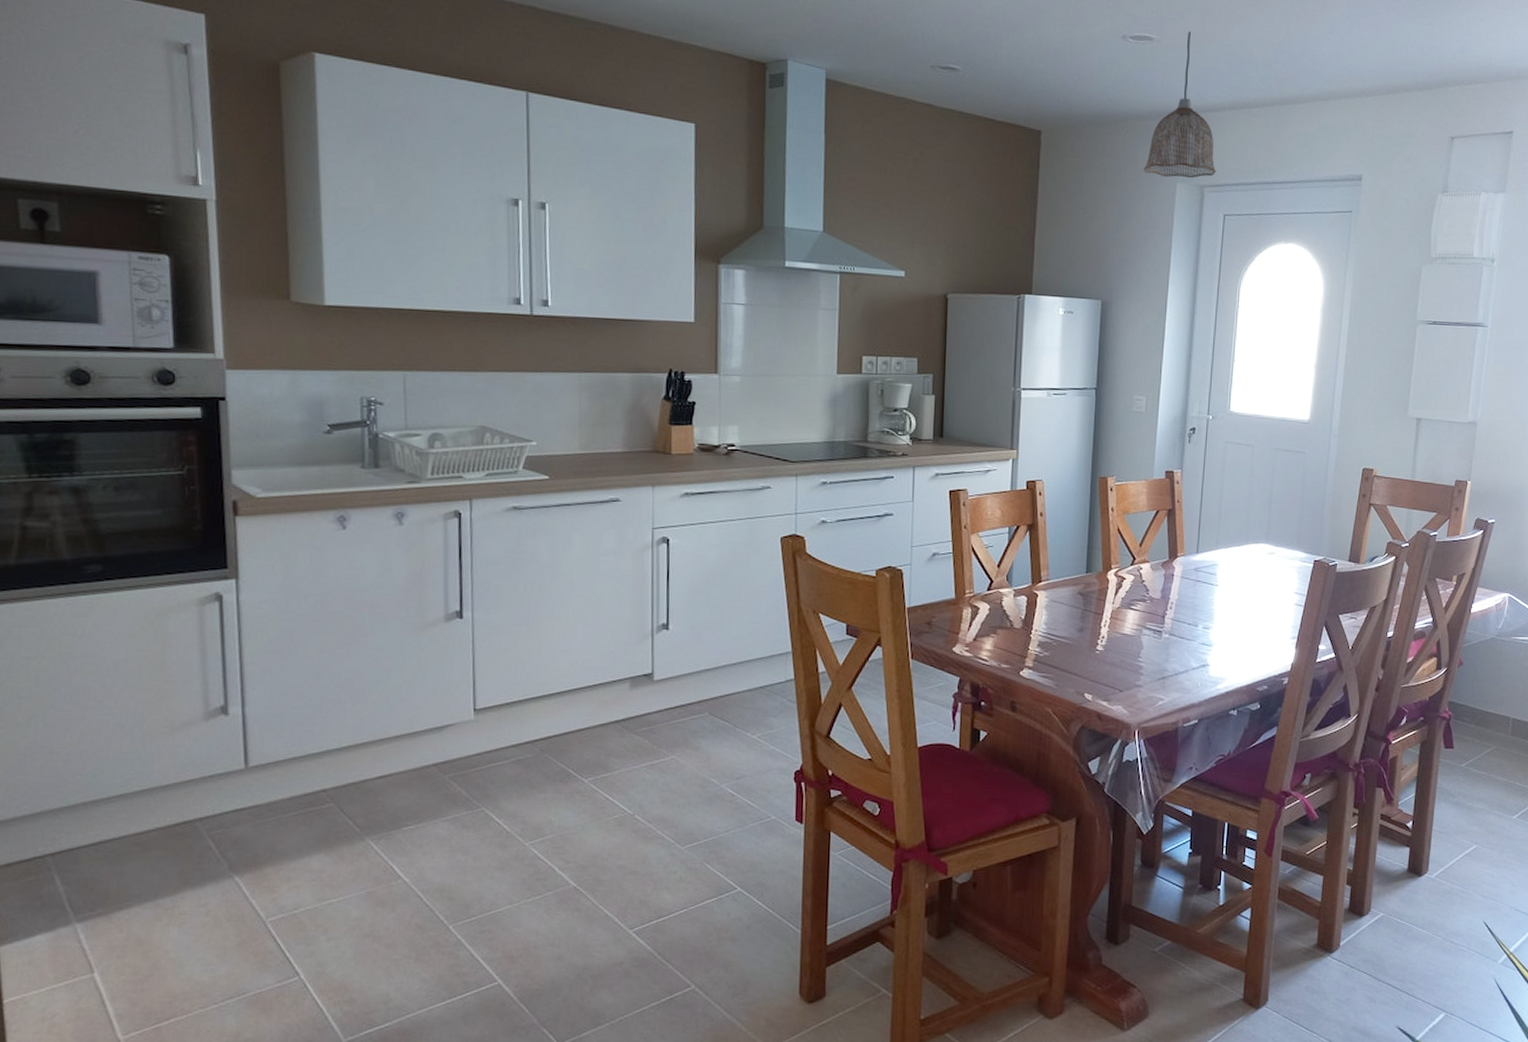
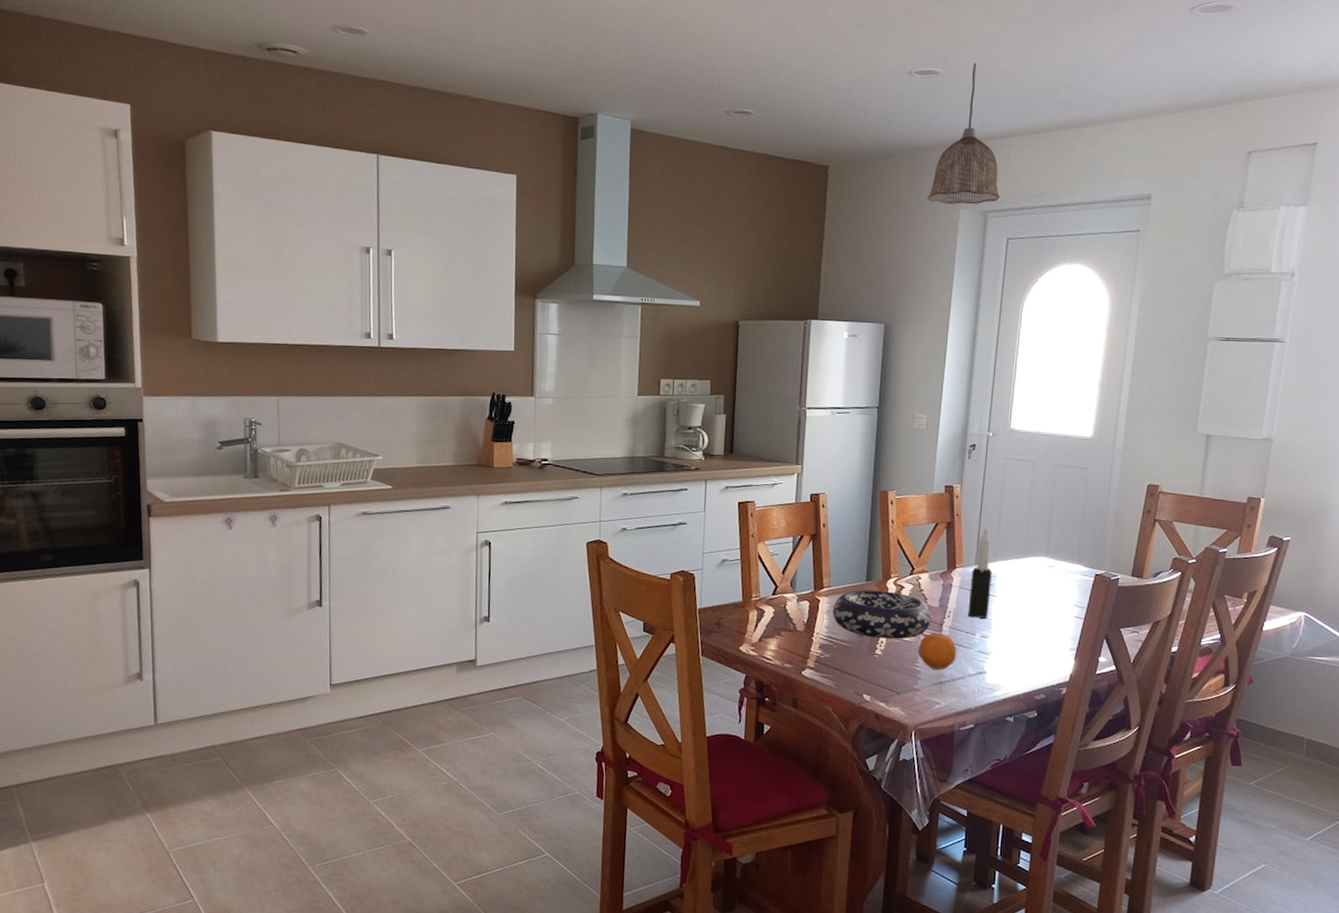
decorative bowl: none [1051,582,1154,634] -> present [833,590,932,639]
fruit: none [1140,625,1180,664] -> present [917,633,957,670]
candle: none [1190,515,1214,609] -> present [967,528,992,618]

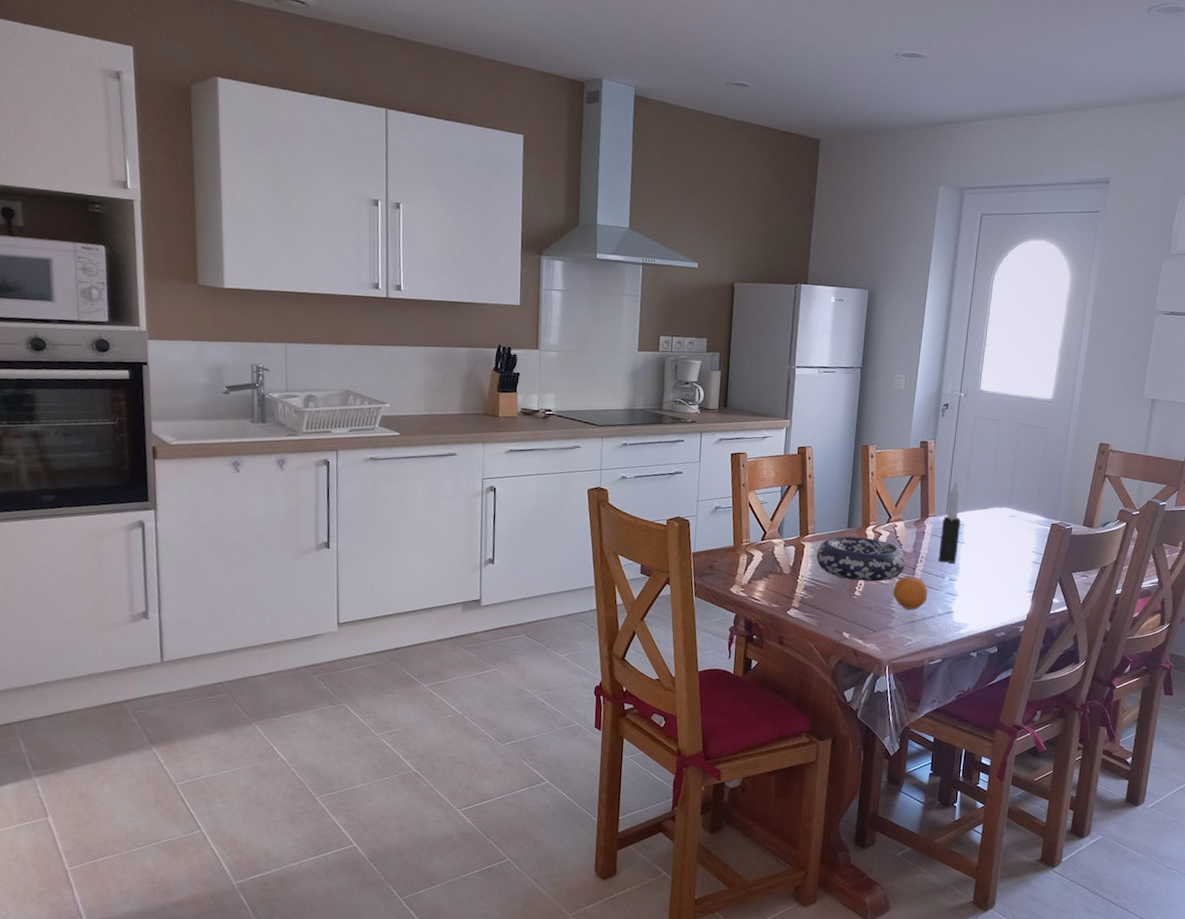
pendant lamp: present [927,63,1001,205] -> none [909,48,976,182]

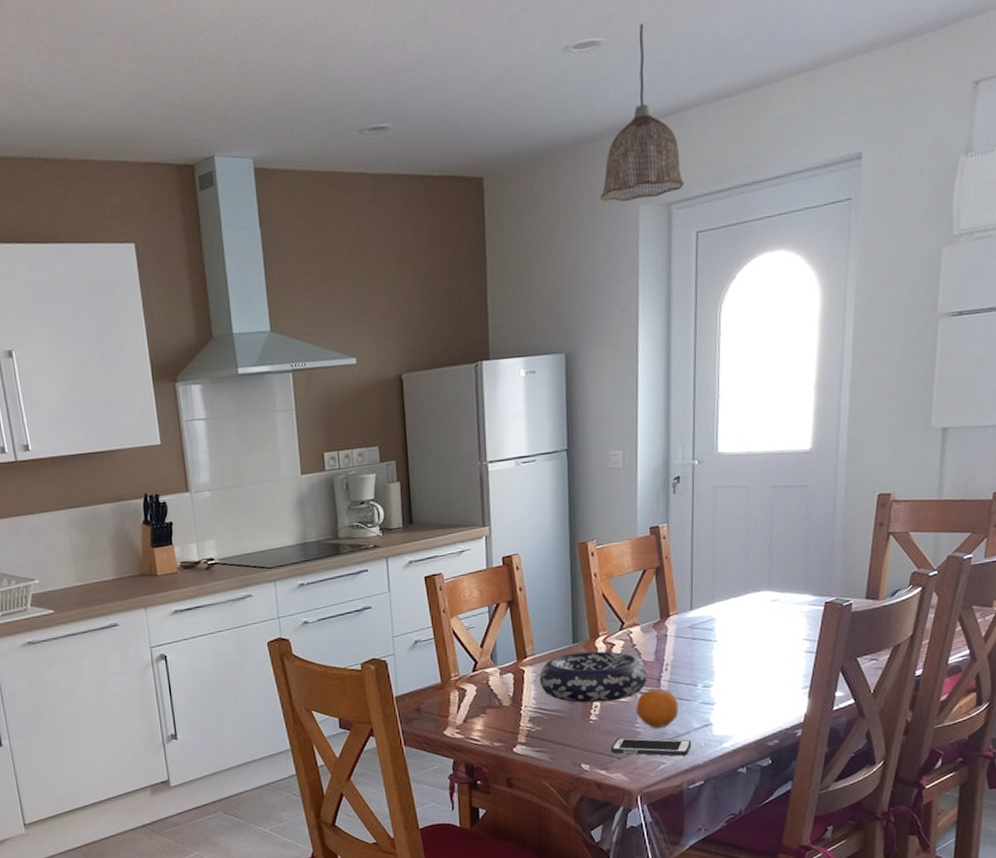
cell phone: none [868,613,935,636] -> present [610,737,692,756]
pendant lamp: none [909,48,976,182] -> present [600,23,685,202]
candle: present [938,481,961,563] -> none [686,568,711,668]

